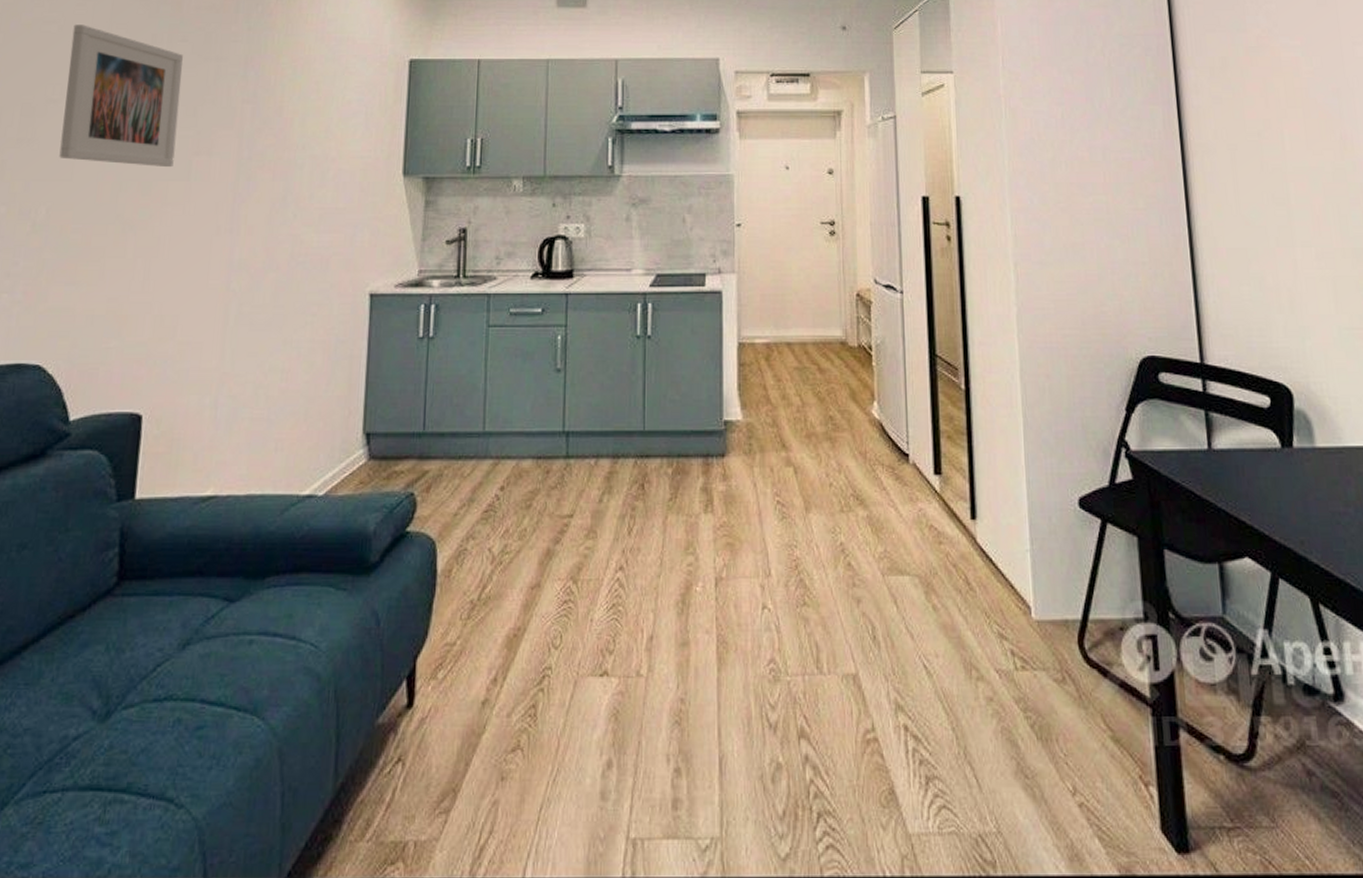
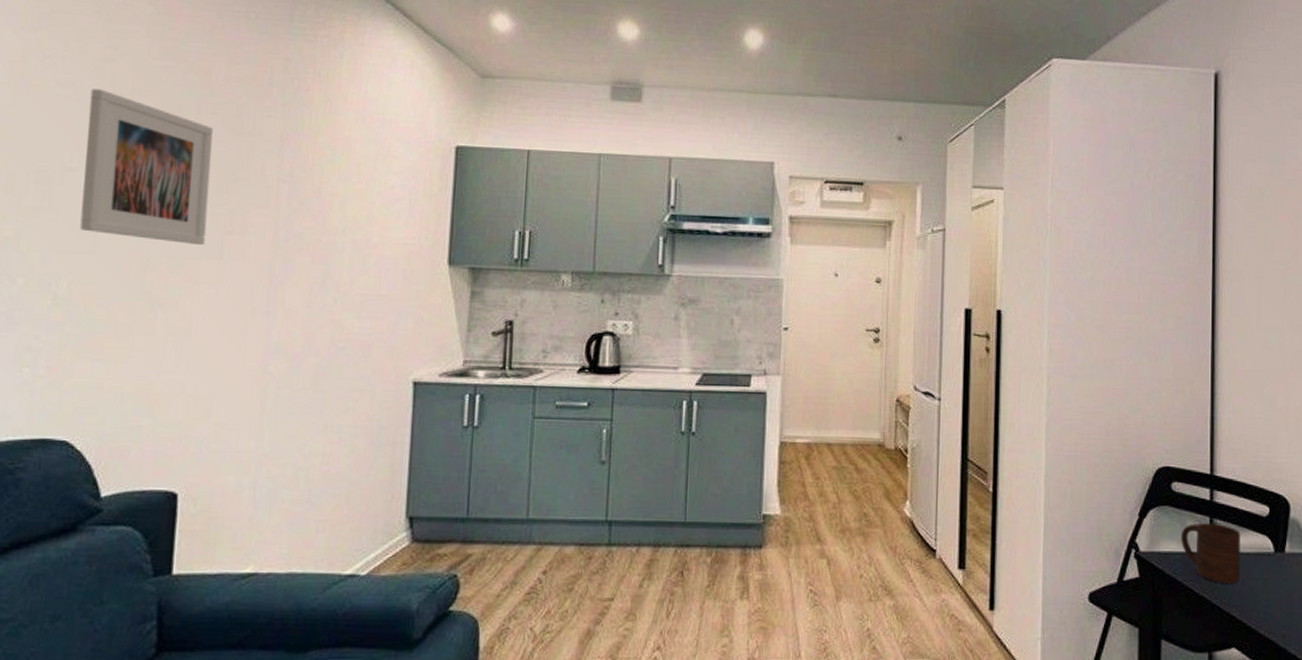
cup: none [1174,416,1246,484] -> present [1180,522,1241,584]

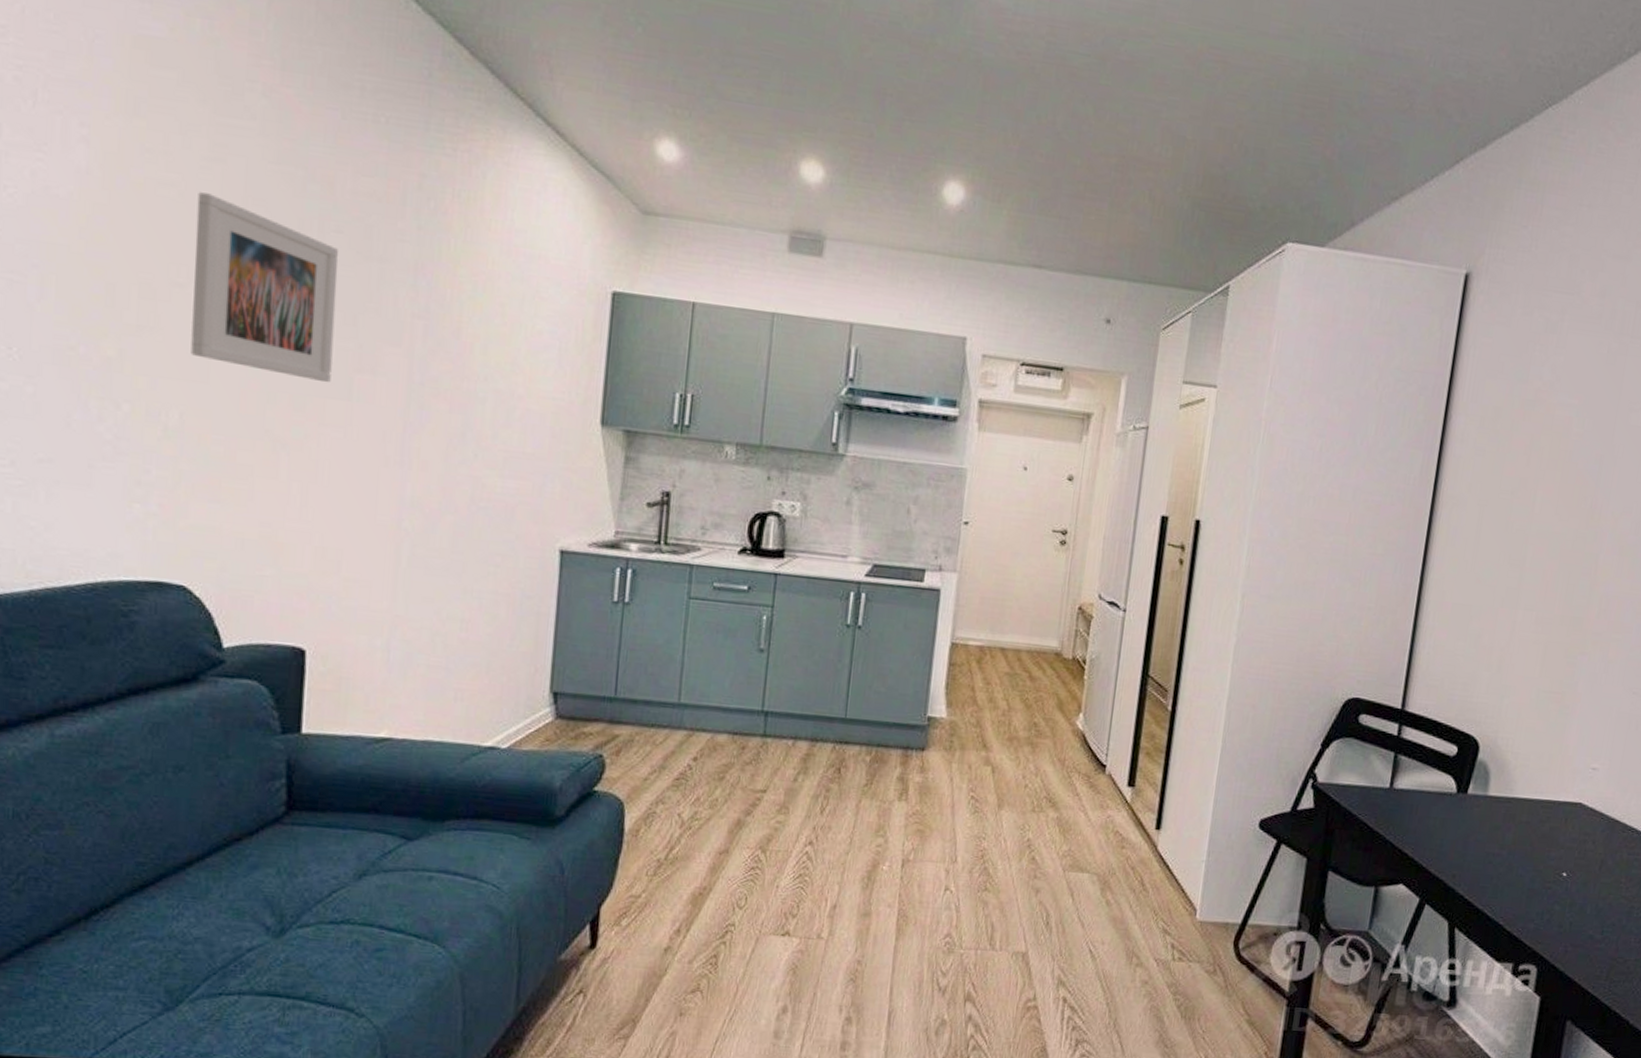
cup: present [1180,522,1241,584] -> none [1361,758,1424,821]

